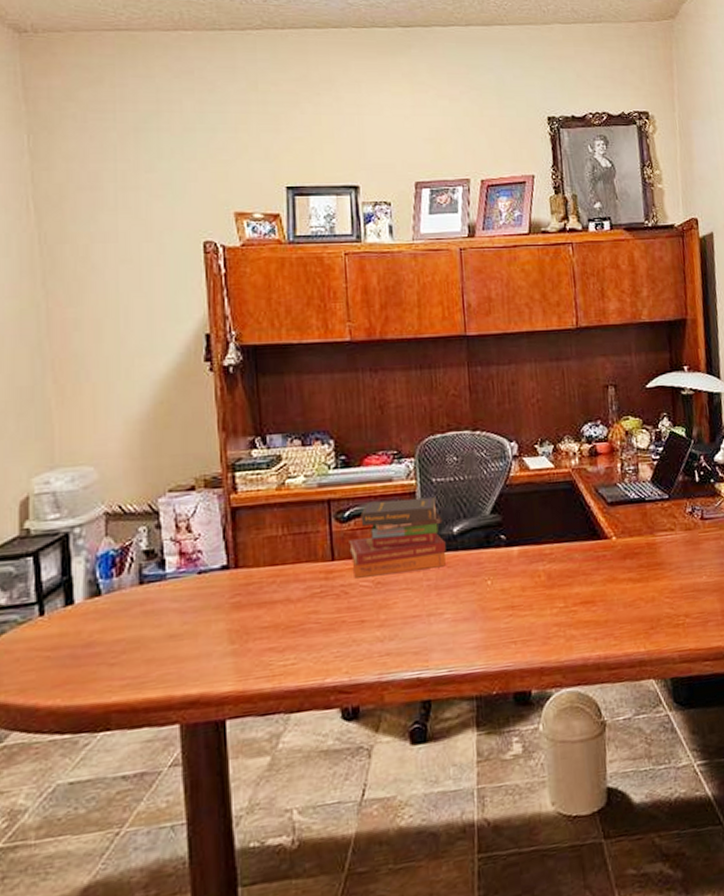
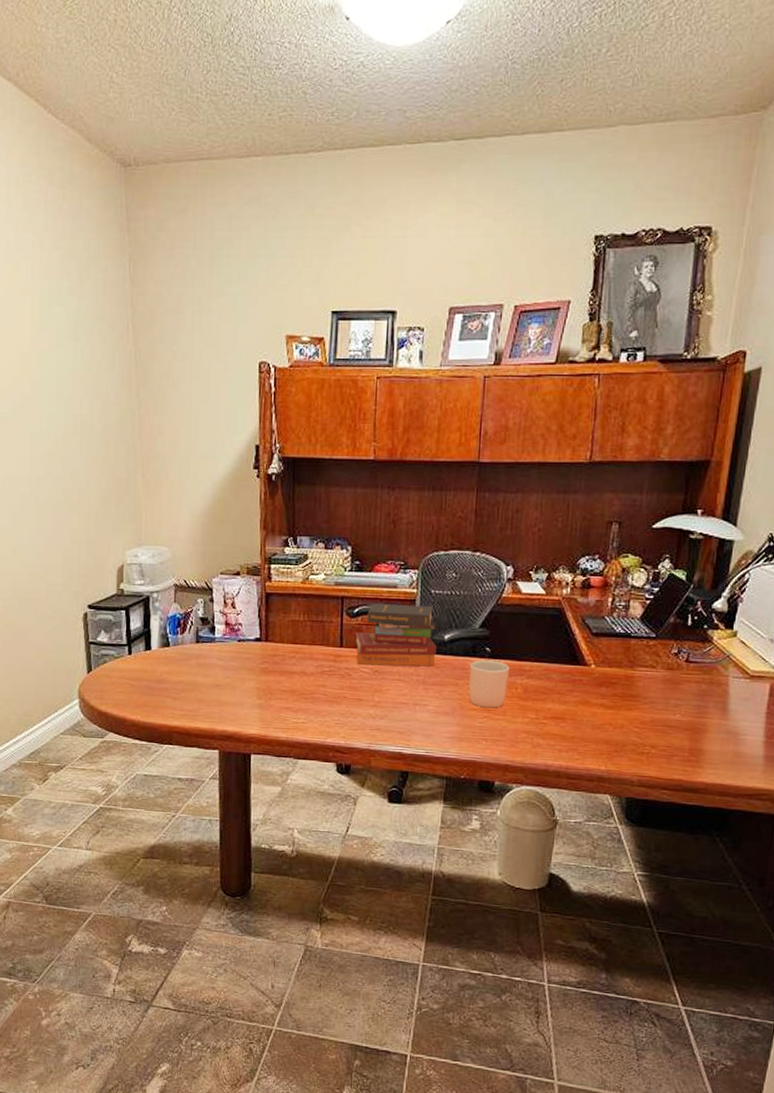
mug: none [485,548,531,605] -> present [468,660,510,708]

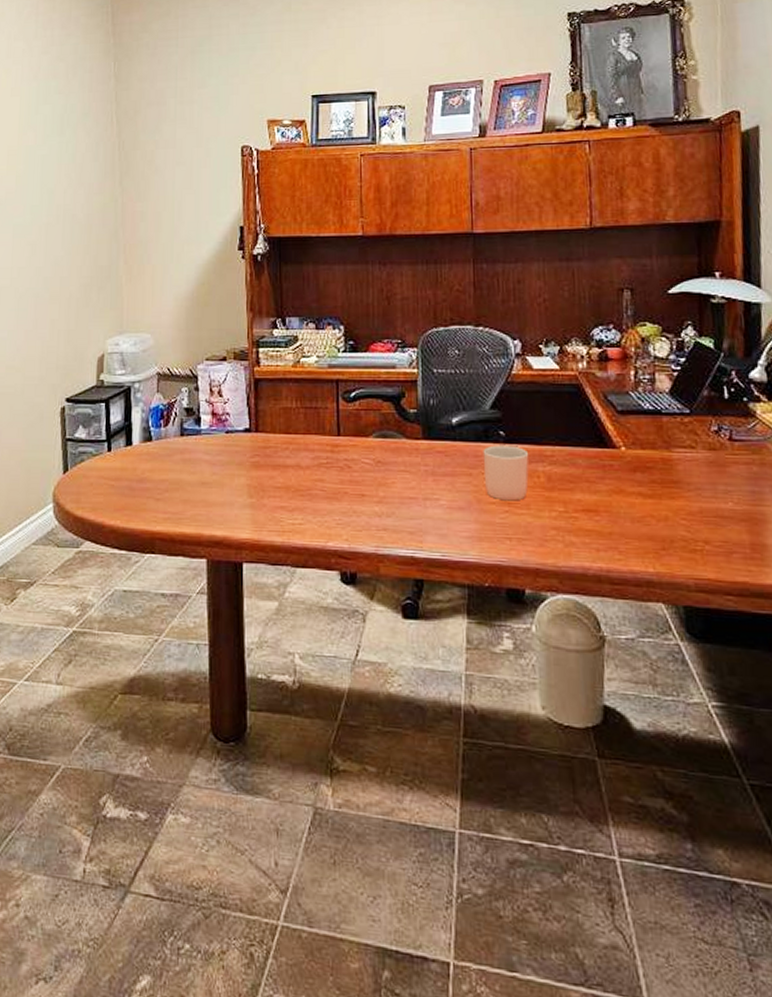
books: present [355,603,437,667] -> none [354,386,444,455]

